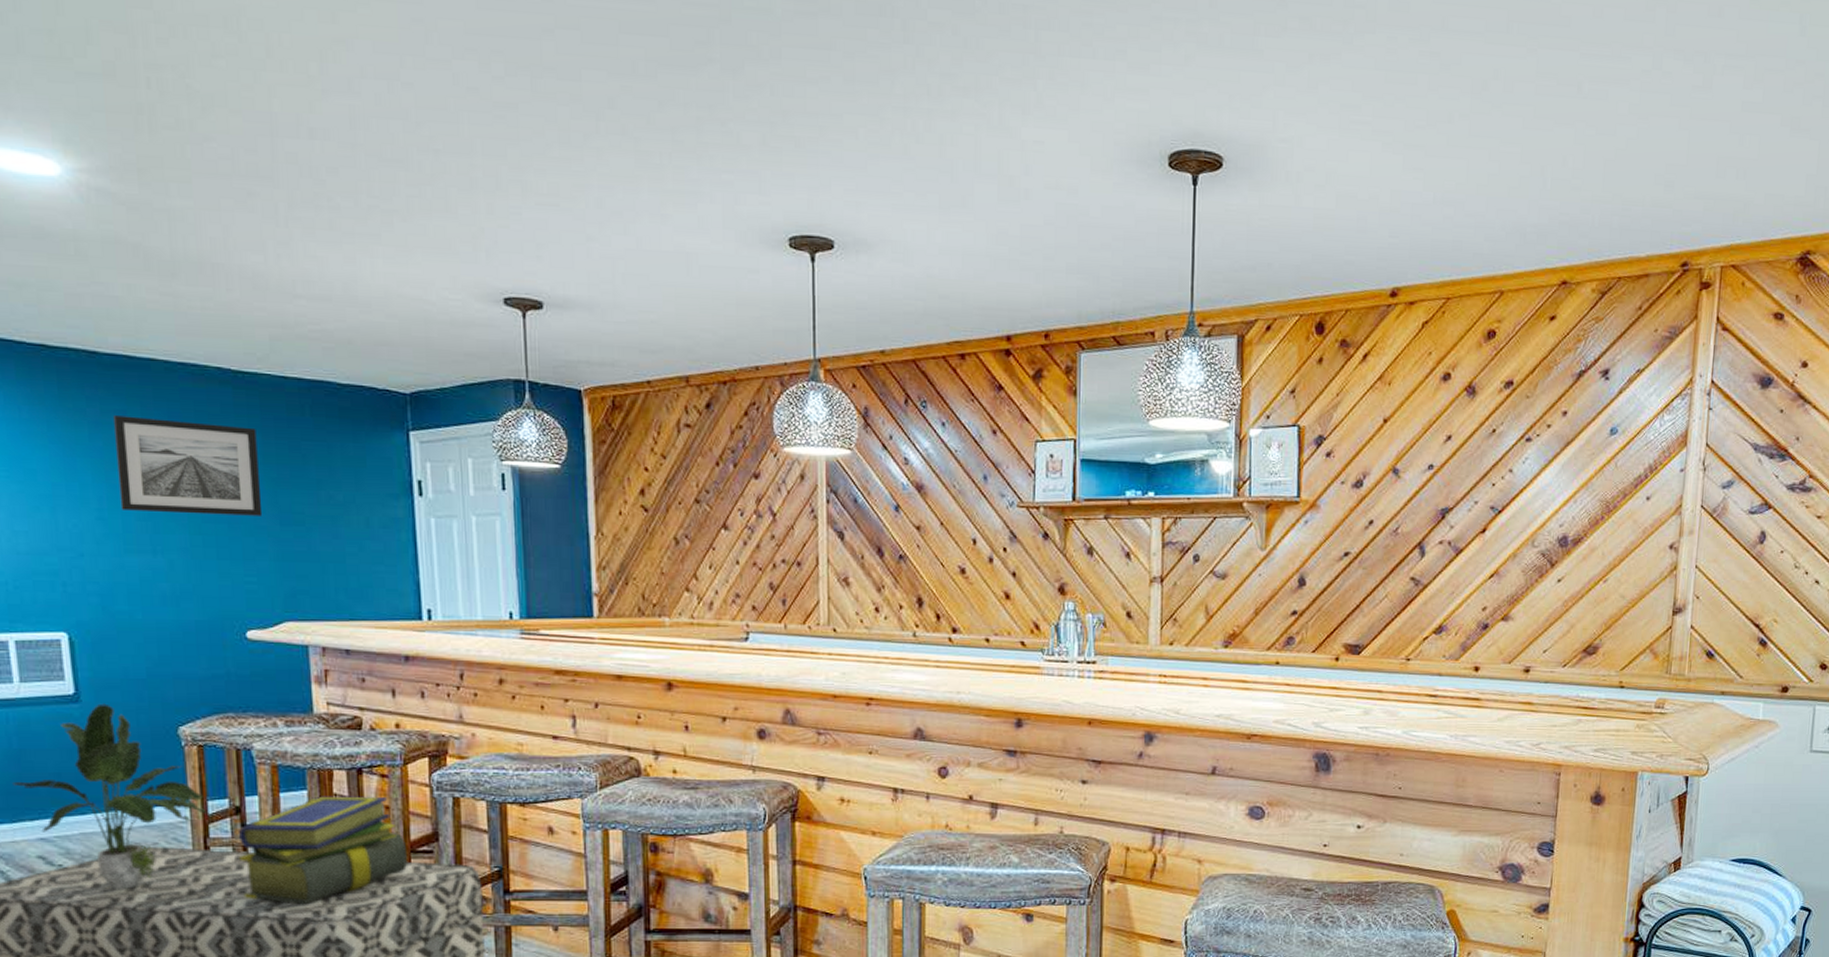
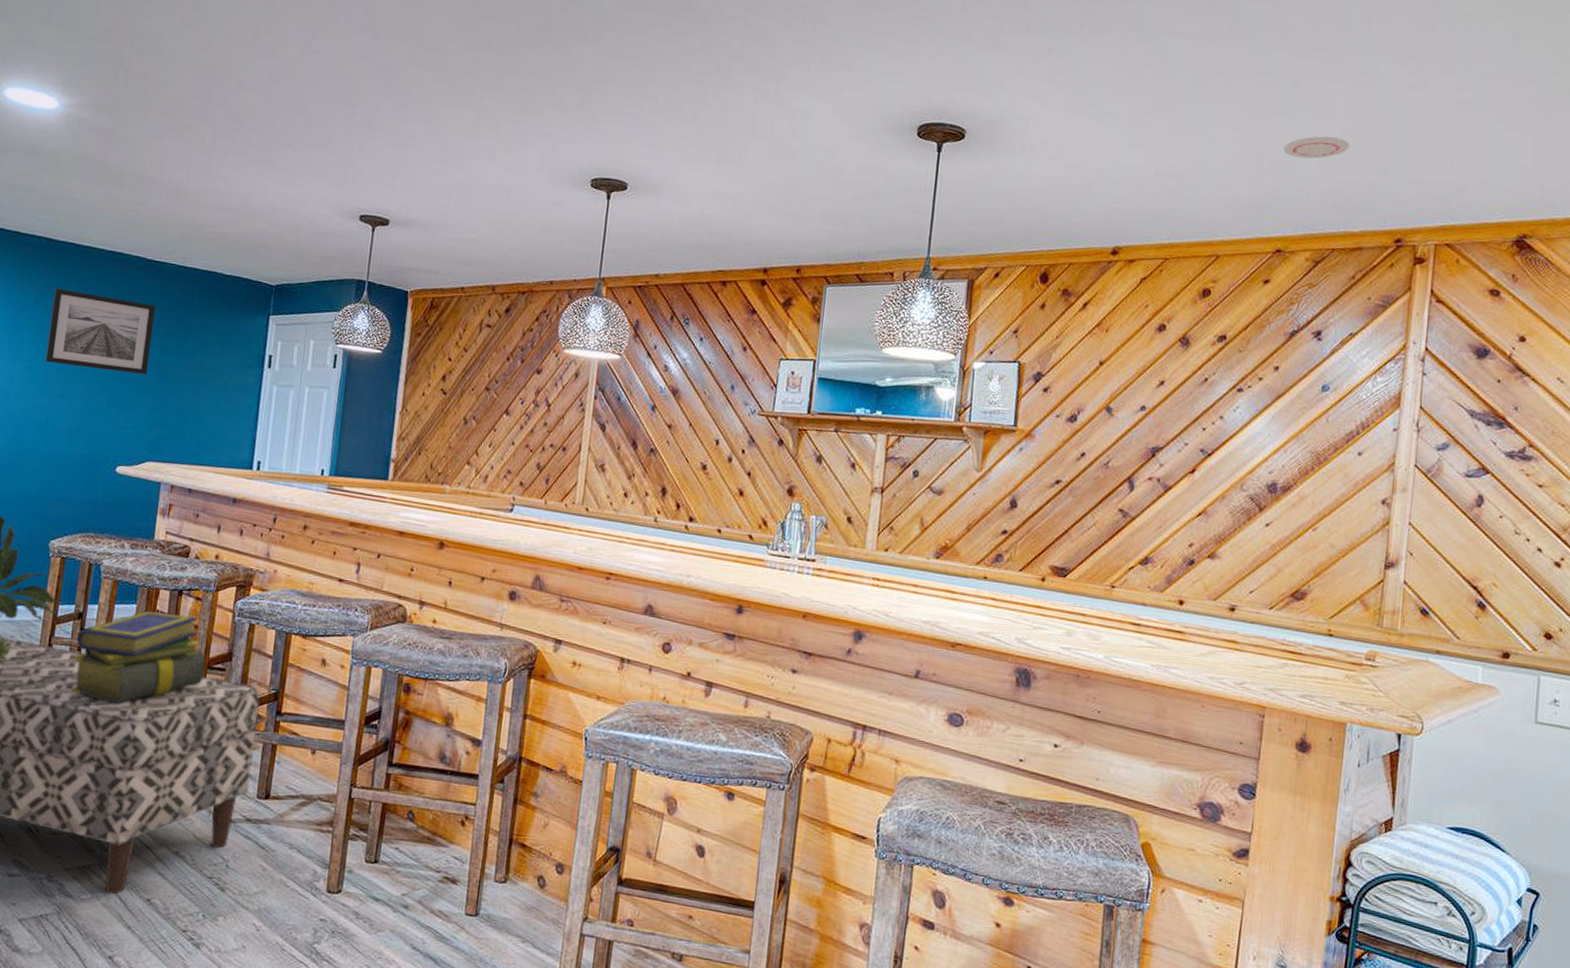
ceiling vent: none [1567,148,1635,175] -> present [1283,136,1350,159]

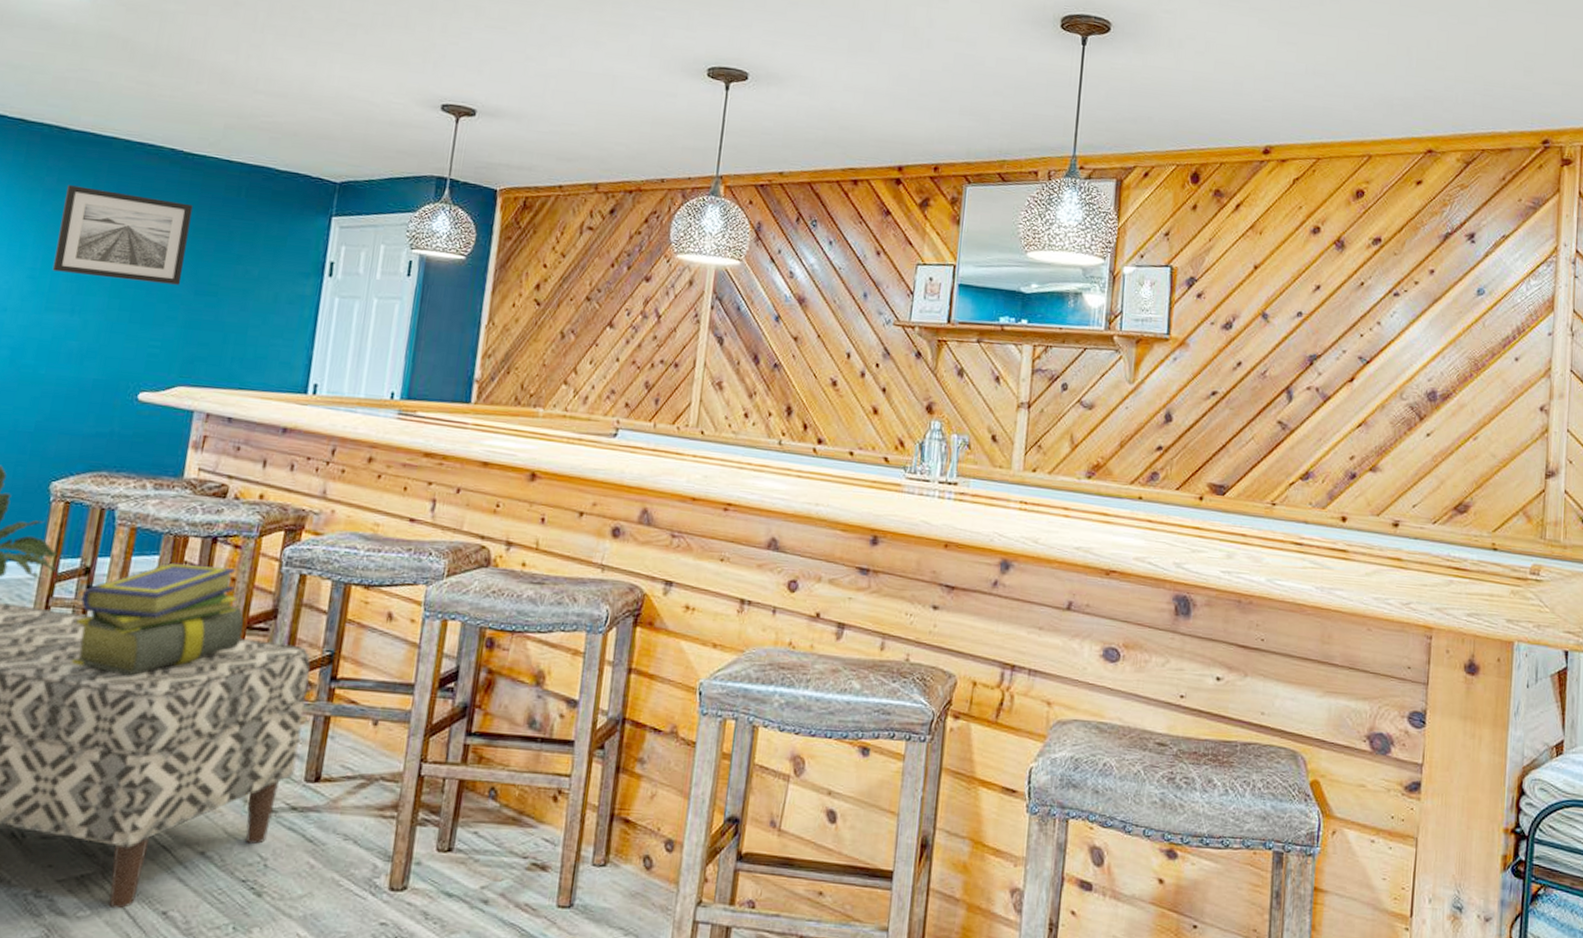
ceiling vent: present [1283,136,1350,159] -> none [1431,35,1496,59]

